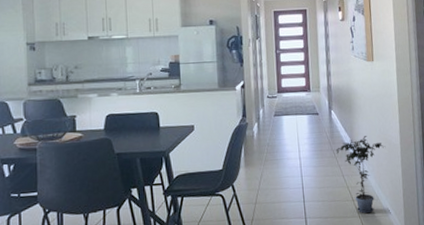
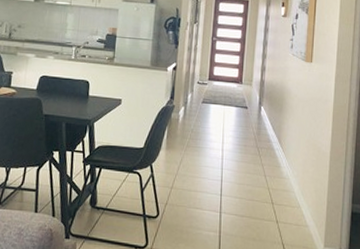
potted plant: present [336,136,386,214] -> none [261,138,314,220]

